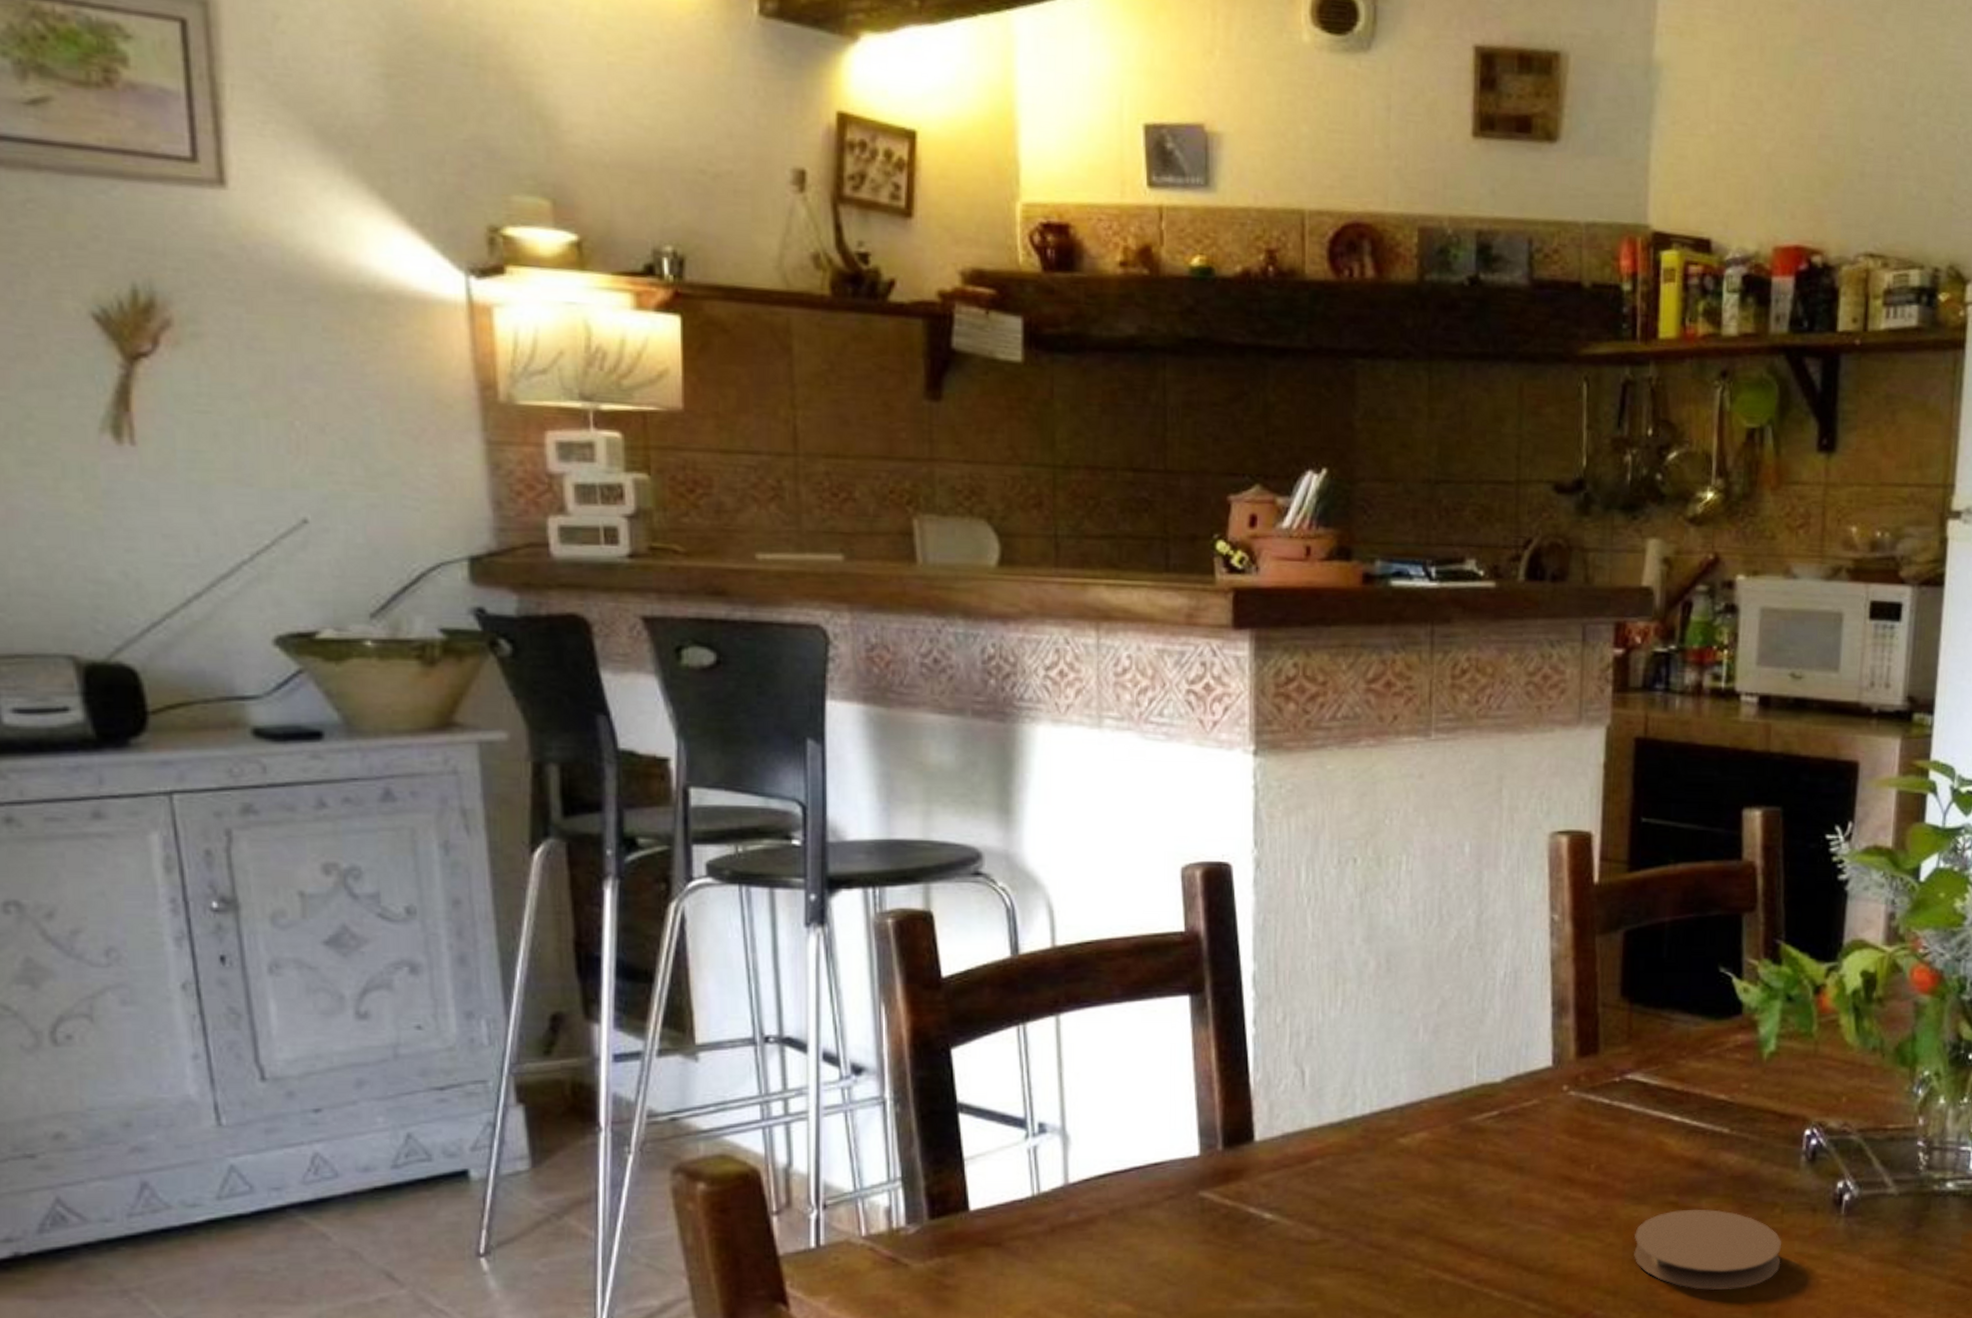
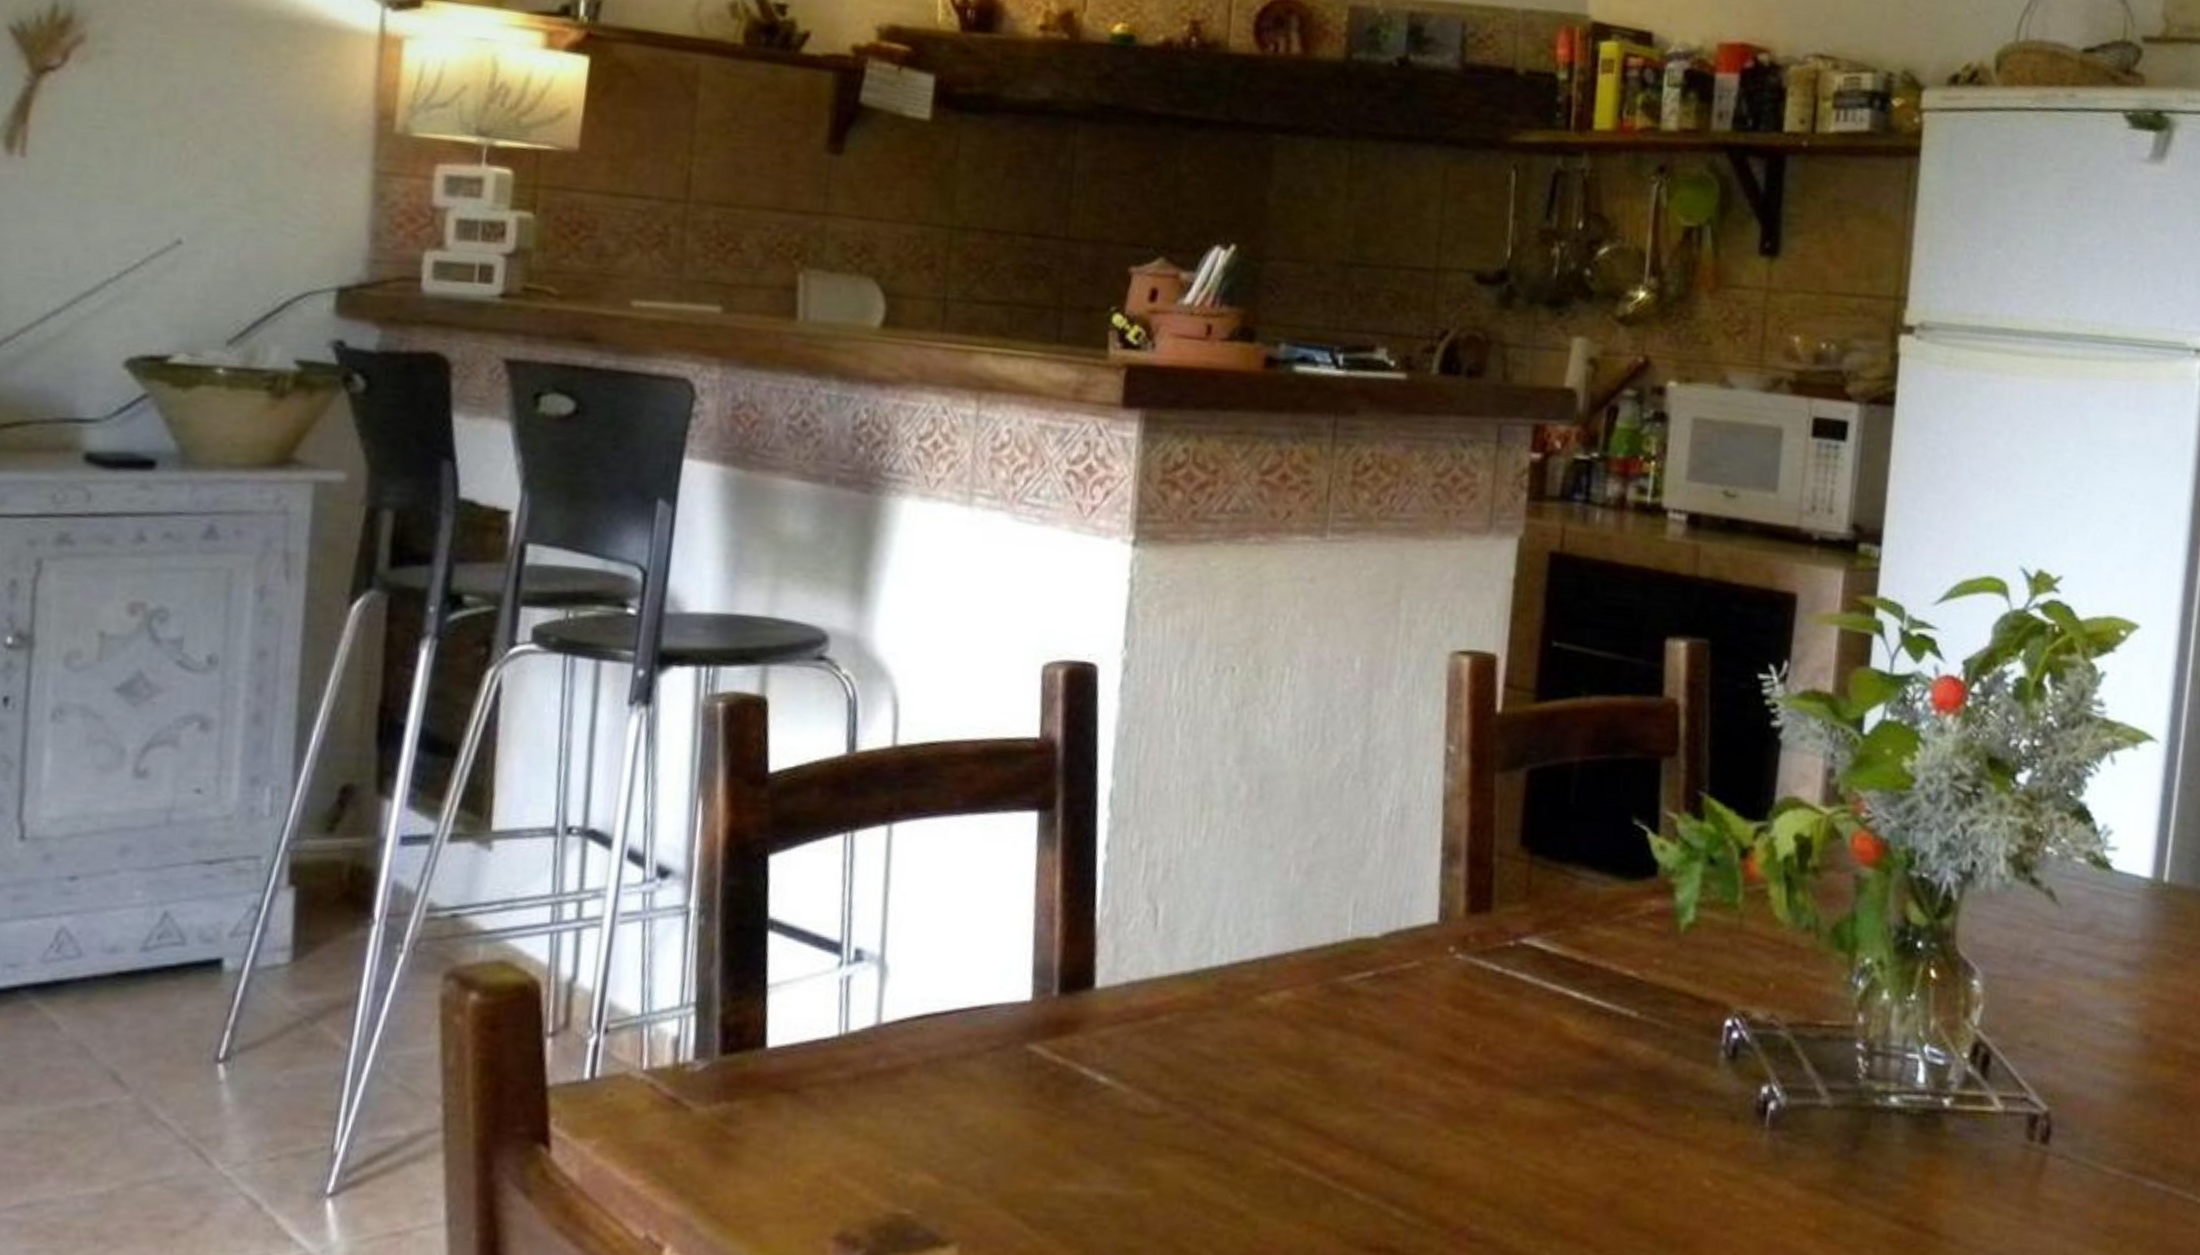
coaster: present [1634,1209,1782,1290] -> none [1520,1106,1695,1211]

